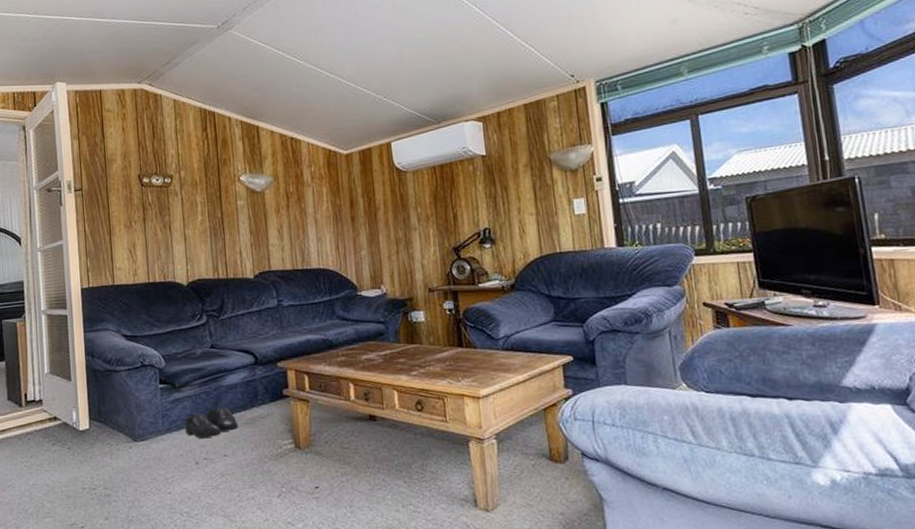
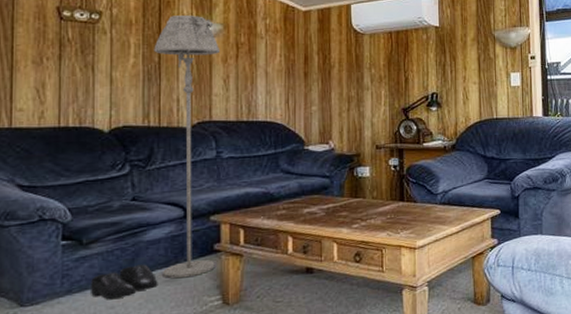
floor lamp: none [216,170,286,422] -> present [154,14,221,279]

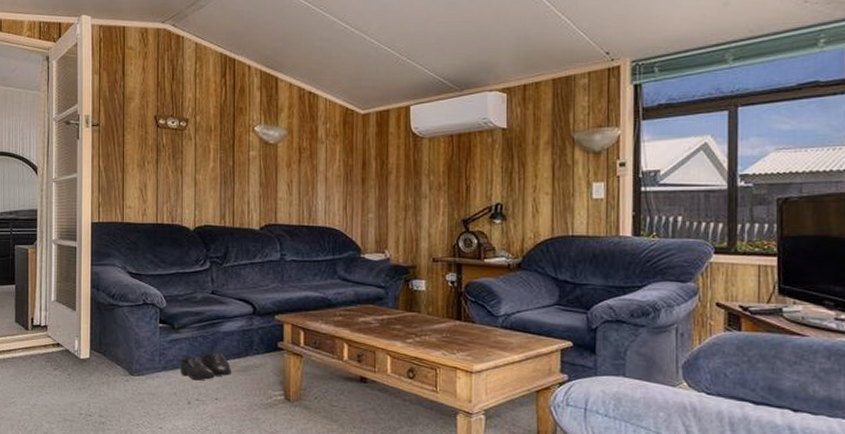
floor lamp: present [154,14,221,279] -> none [229,120,285,370]

